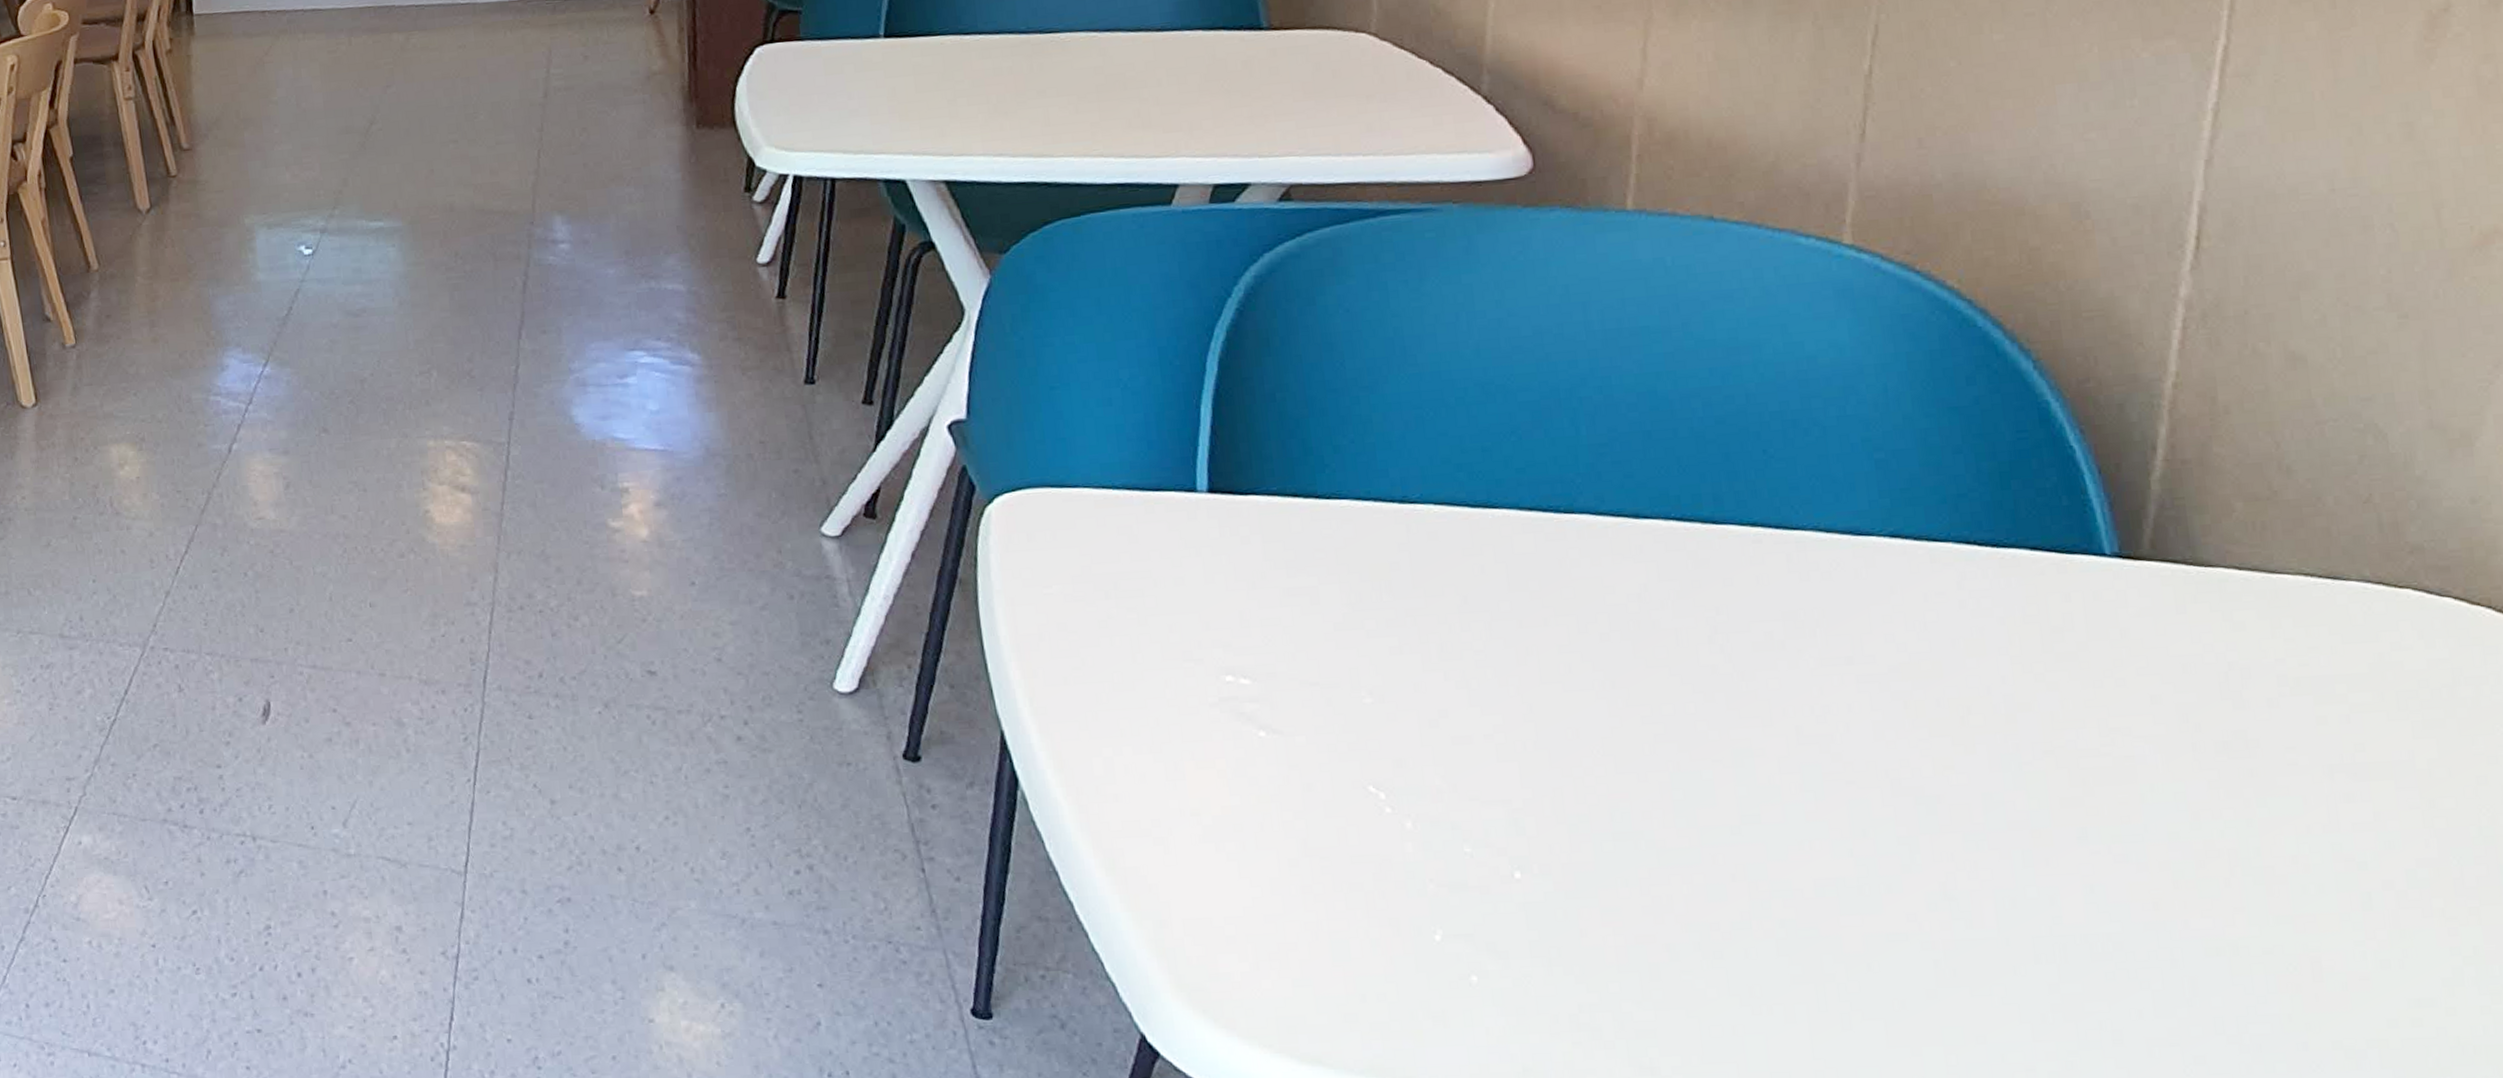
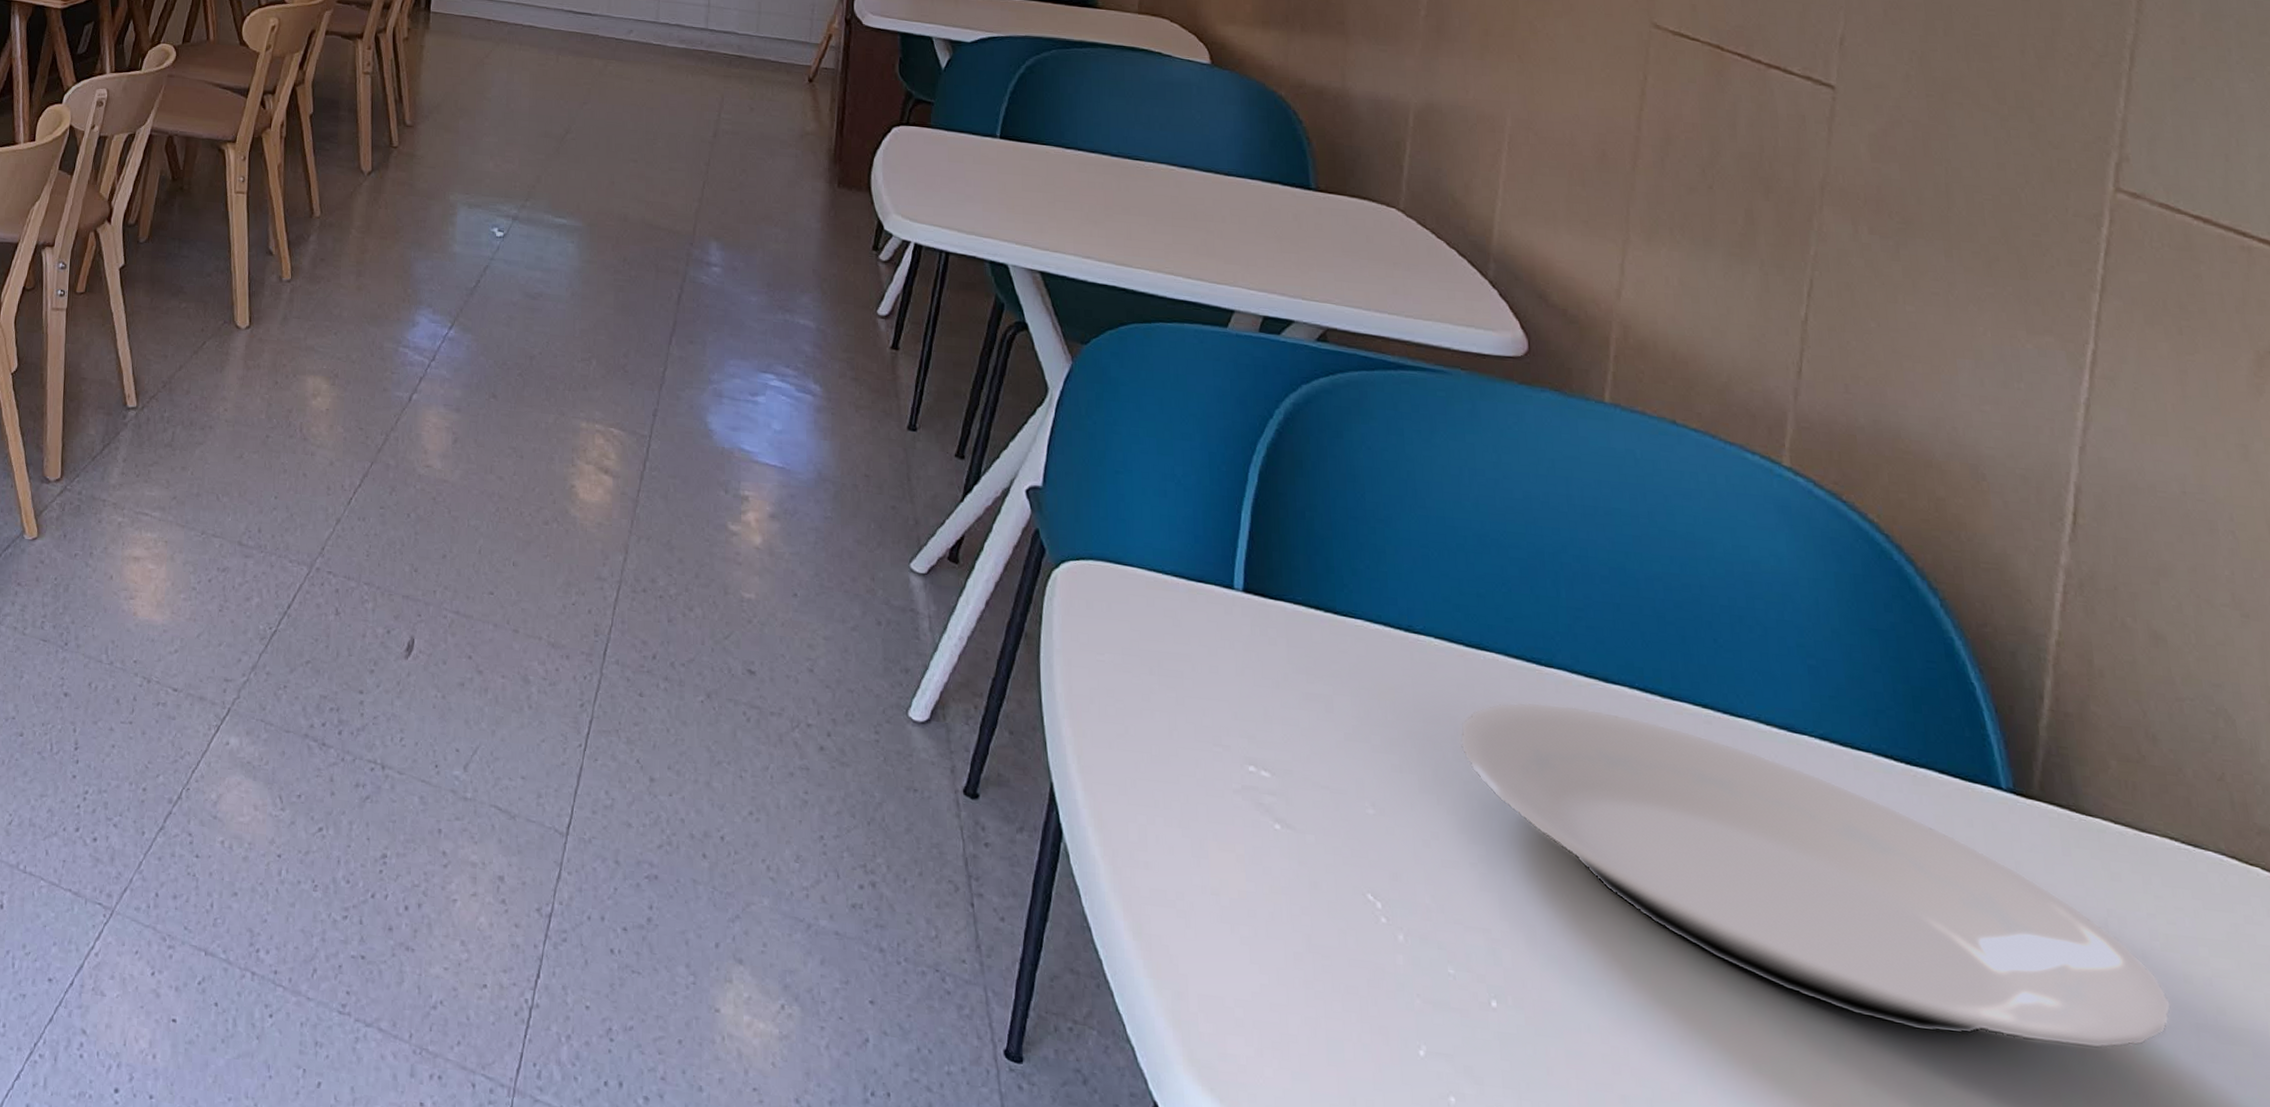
plate: none [1466,549,2302,825] -> present [1459,701,2172,1050]

